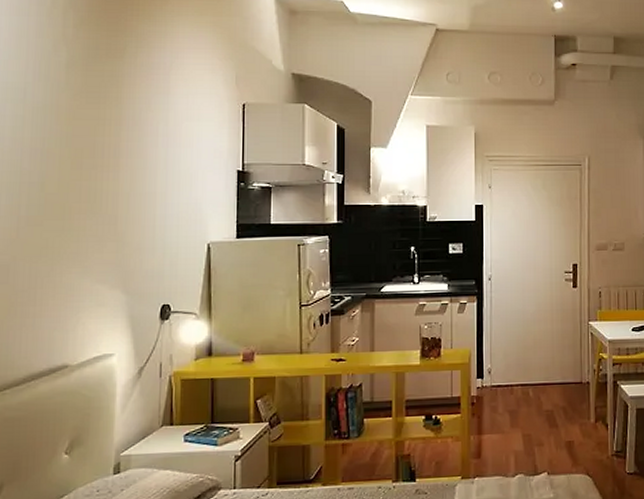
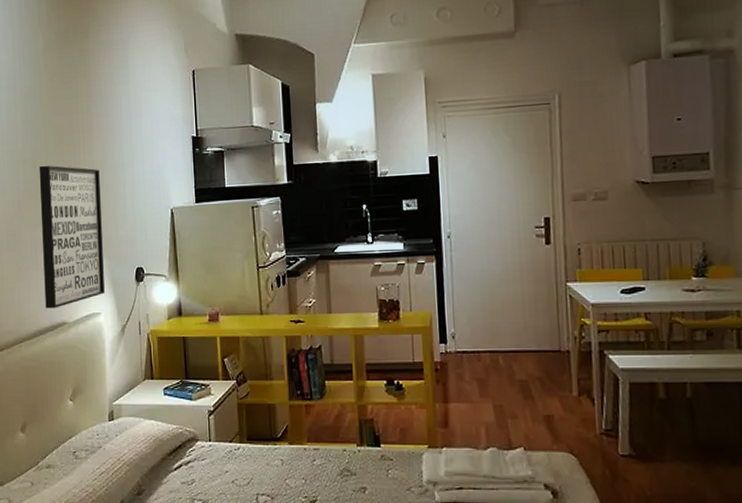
wall art: none [42,190,125,350] -> present [39,165,105,309]

